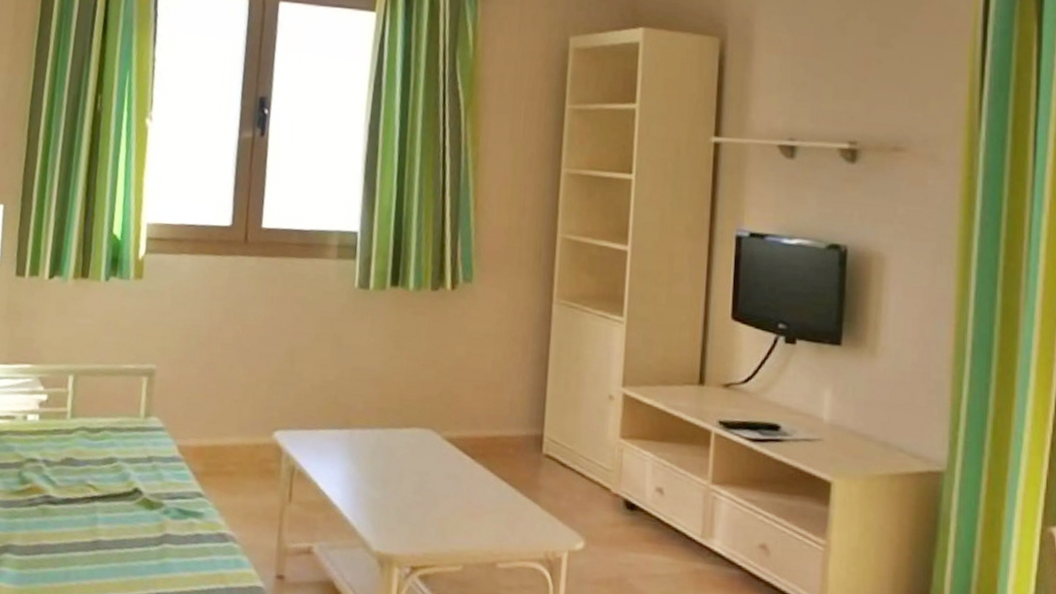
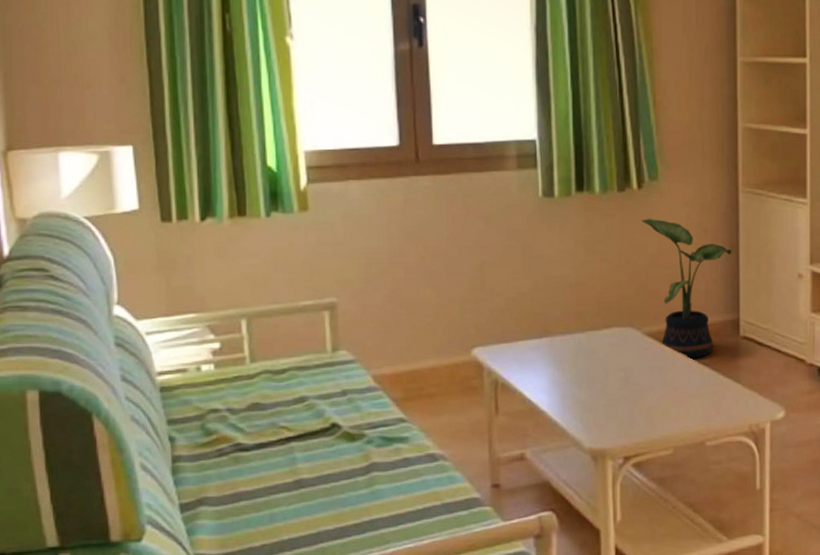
potted plant: none [452,320,541,472] -> present [641,218,732,359]

